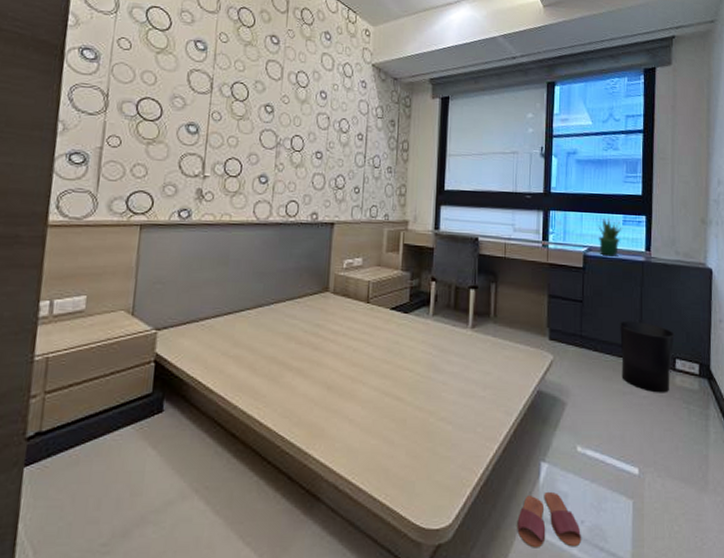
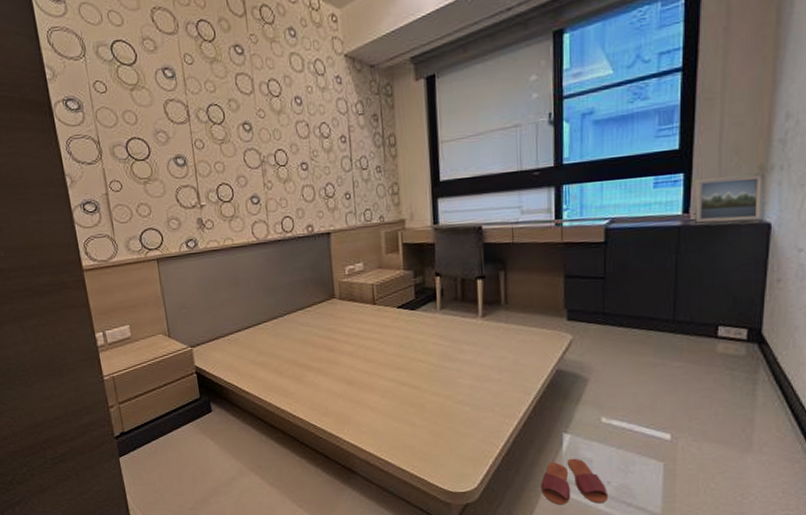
planter: present [598,218,623,256] -> none [622,182,655,226]
waste bin: present [619,320,676,393] -> none [648,291,719,362]
picture frame: none [655,223,706,266] -> present [695,174,765,224]

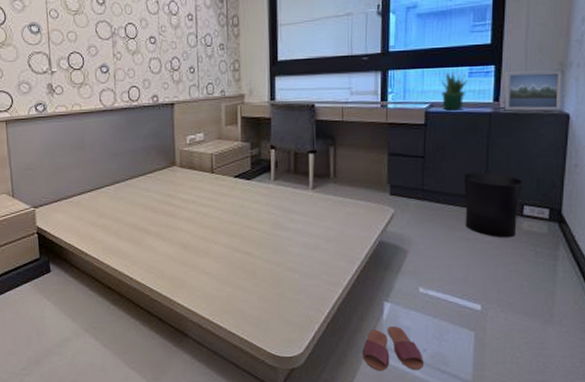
planter: none [622,182,655,226] -> present [440,71,469,111]
waste bin: none [648,291,719,362] -> present [463,172,525,238]

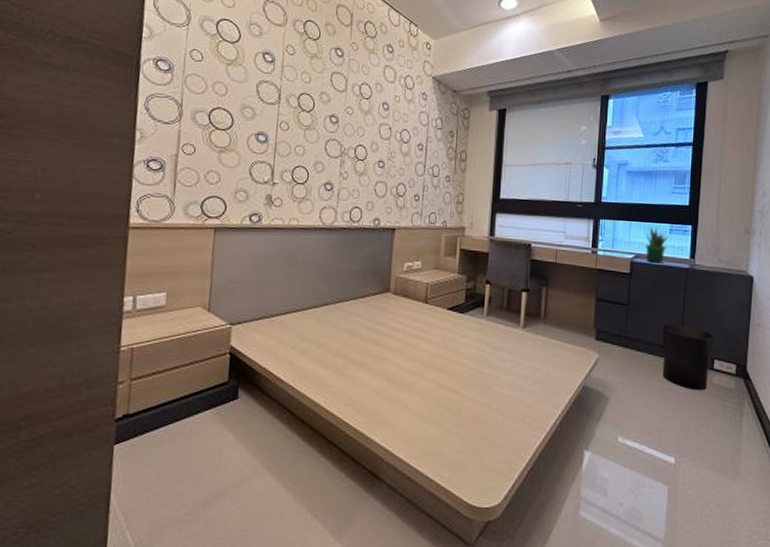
slippers: present [363,326,423,371] -> none [560,476,619,526]
picture frame: present [504,69,564,112] -> none [699,232,749,274]

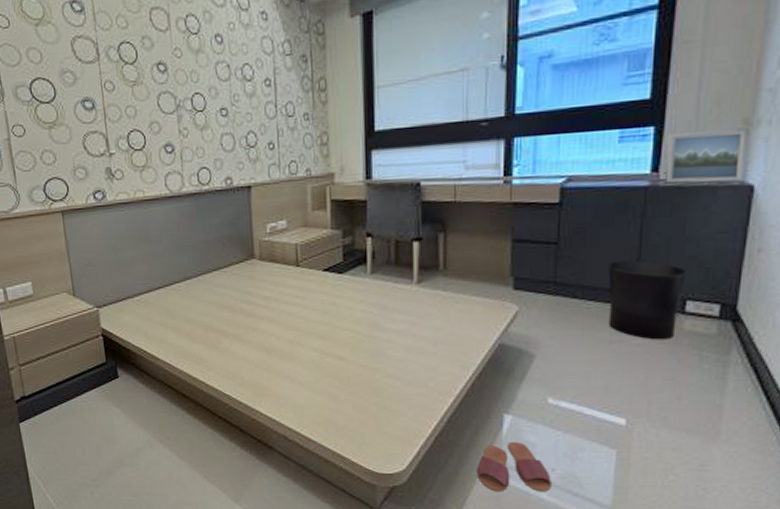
slippers: none [560,476,619,526] -> present [477,441,551,492]
planter: present [645,226,670,263] -> none [581,136,620,185]
picture frame: none [699,232,749,274] -> present [665,128,750,184]

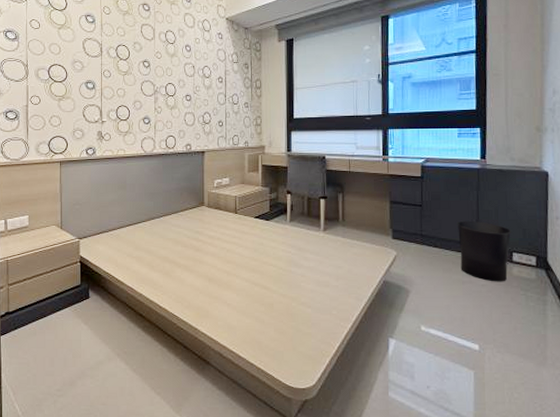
slippers: present [477,441,551,492] -> none [370,362,427,407]
picture frame: present [665,128,750,184] -> none [489,133,542,170]

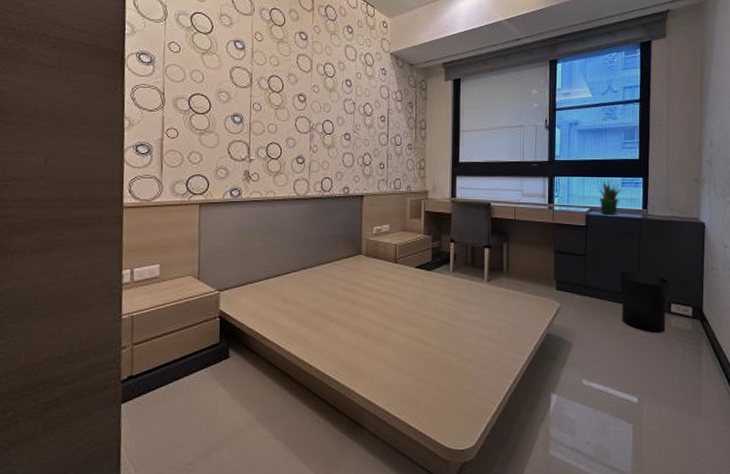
planter: none [434,132,459,166] -> present [598,181,622,215]

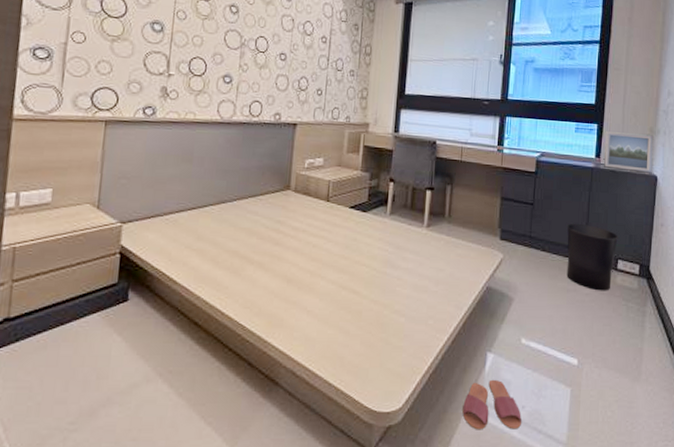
slippers: none [531,418,587,465] -> present [462,379,522,430]
planter: present [598,181,622,215] -> none [550,125,576,162]
picture frame: none [651,184,699,221] -> present [604,131,654,173]

